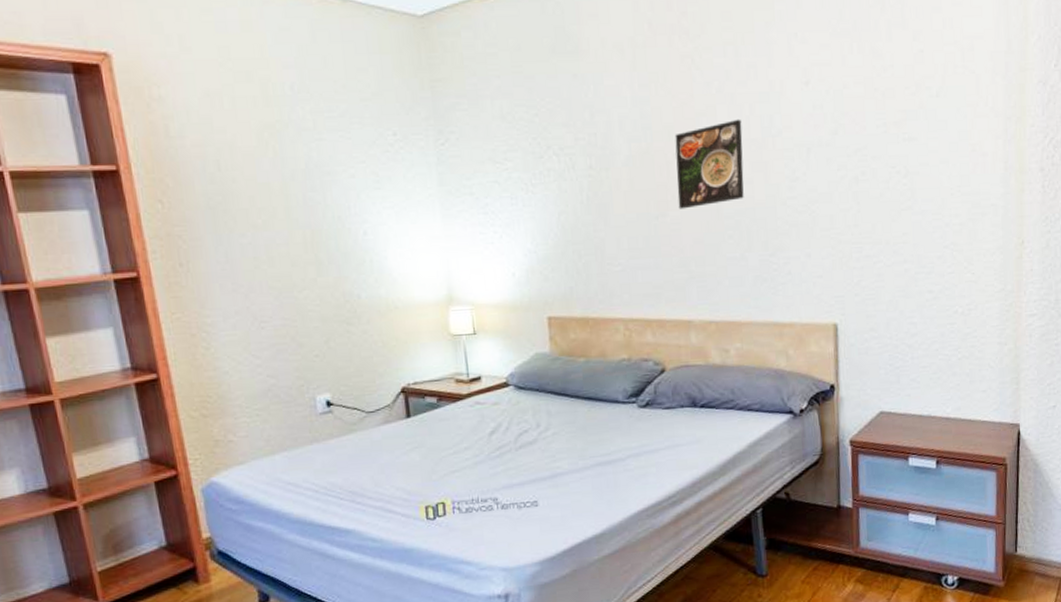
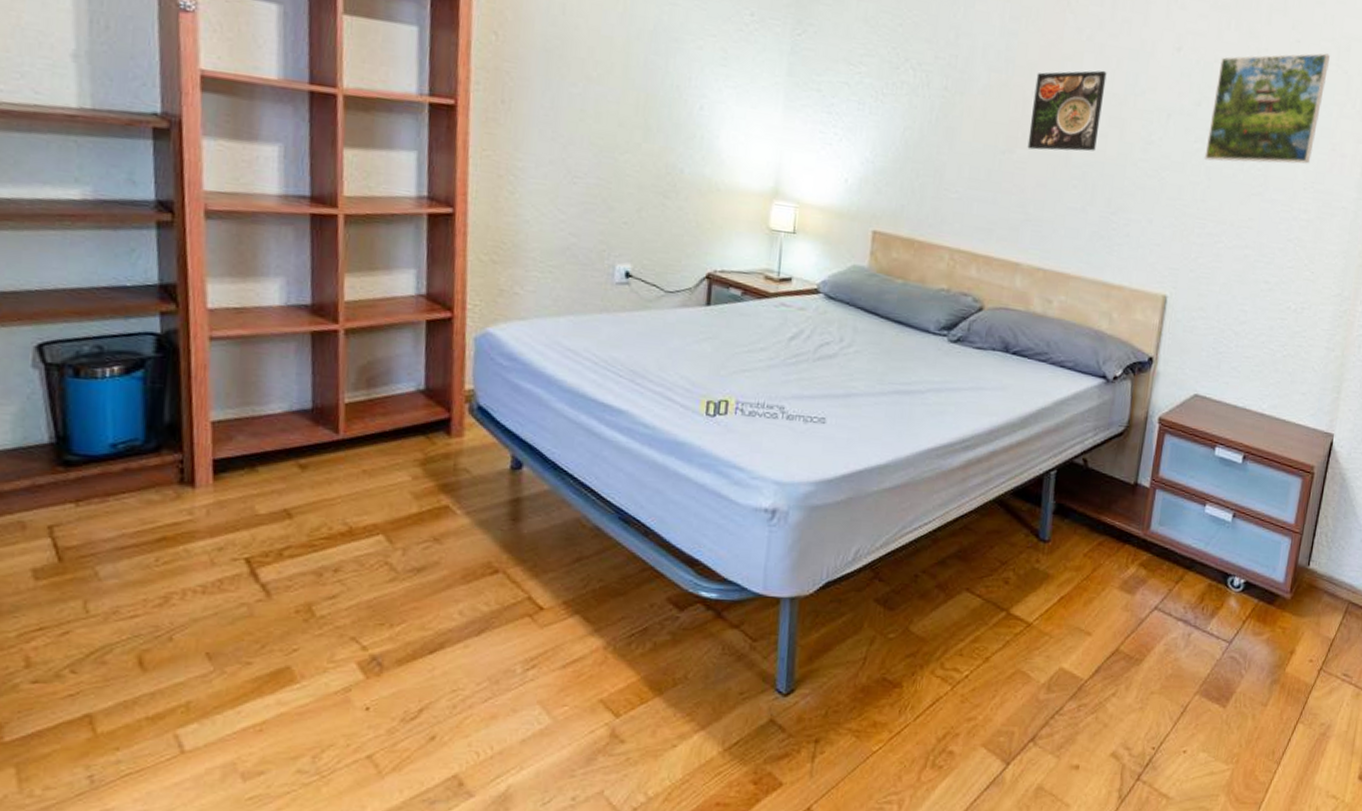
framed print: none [849,57,955,185] -> present [1204,53,1330,164]

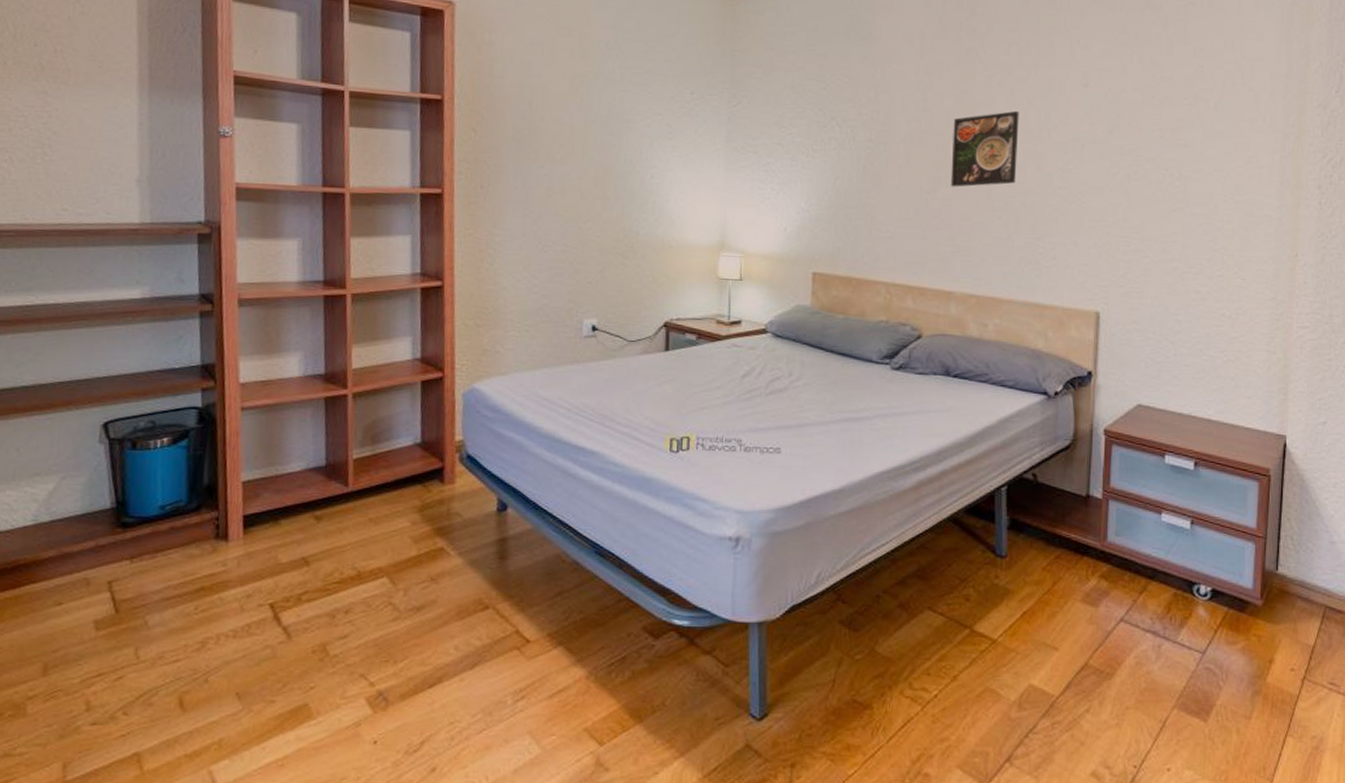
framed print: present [1204,53,1330,164] -> none [1122,75,1234,183]

